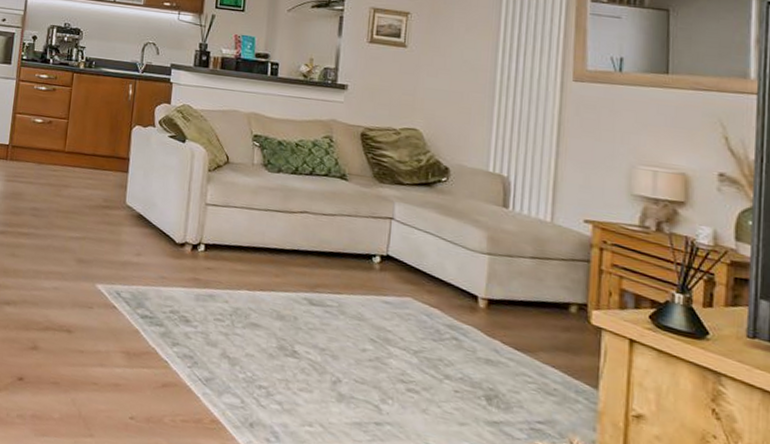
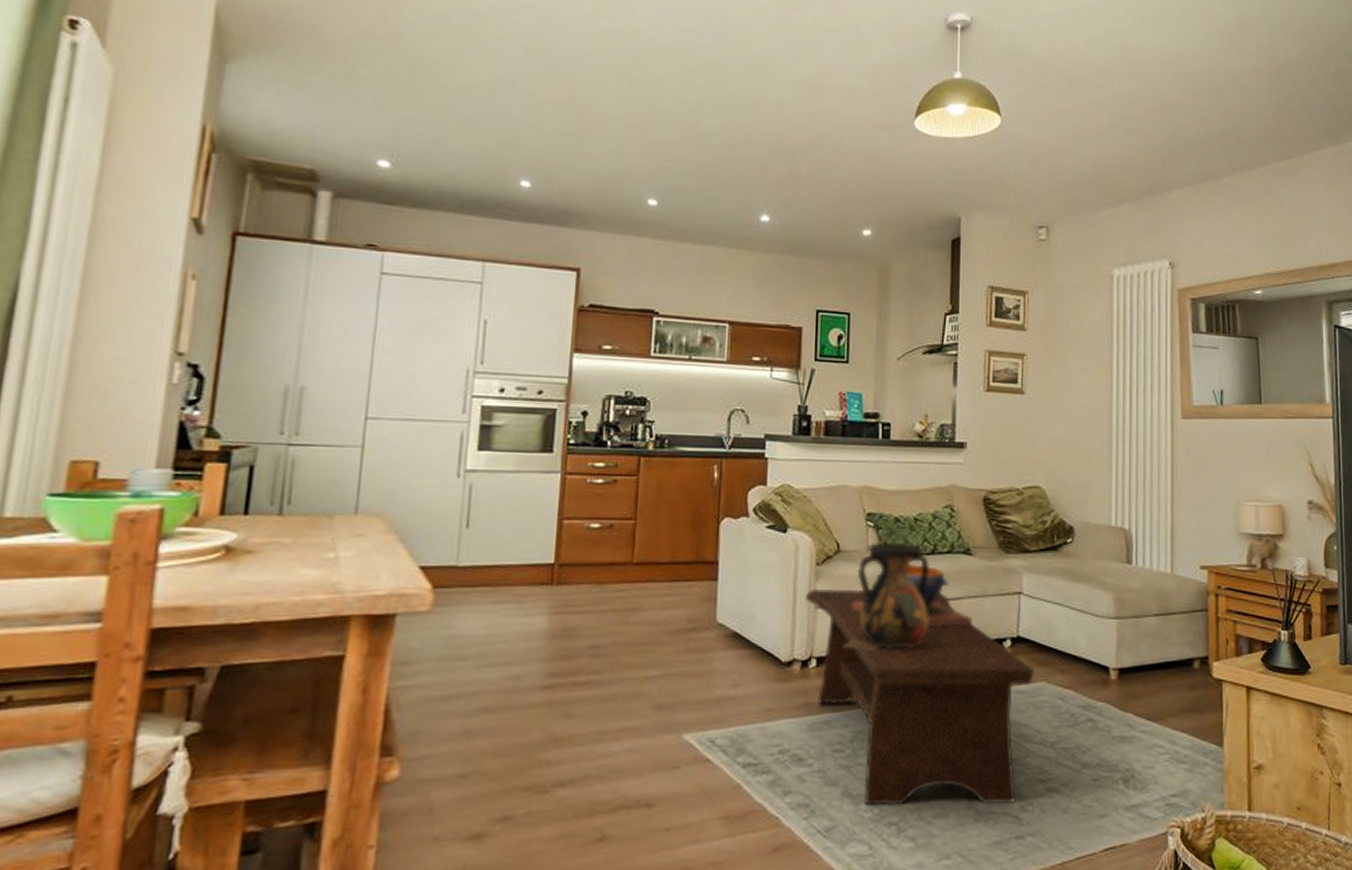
coffee table: none [198,190,402,395] -> present [806,589,1034,806]
vase: none [228,159,309,250] -> present [843,541,931,651]
decorative bowl: none [236,180,346,239] -> present [851,563,973,627]

